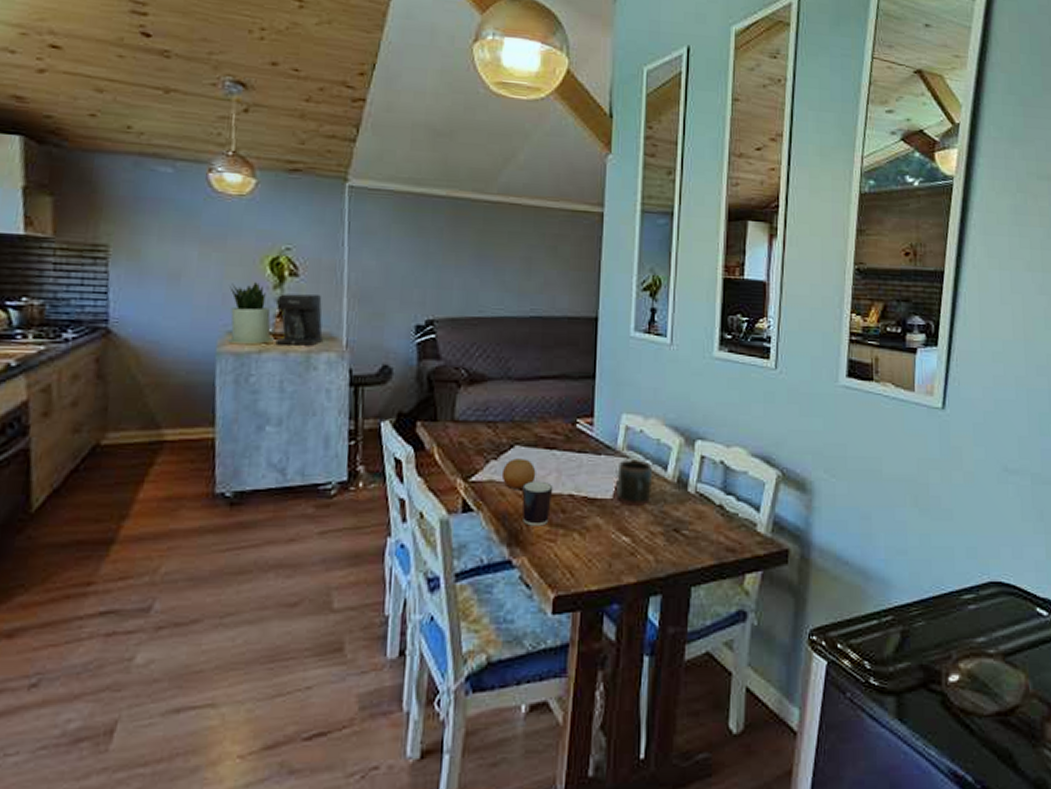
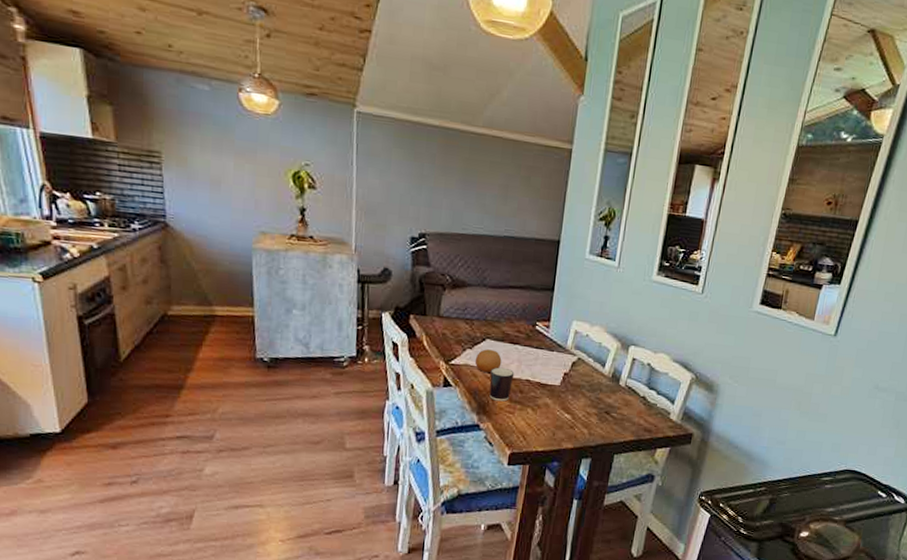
planter: present [228,282,274,346] -> none [260,191,297,245]
coffee maker: present [275,293,323,346] -> none [298,203,336,248]
mug: present [616,459,652,506] -> none [563,356,593,392]

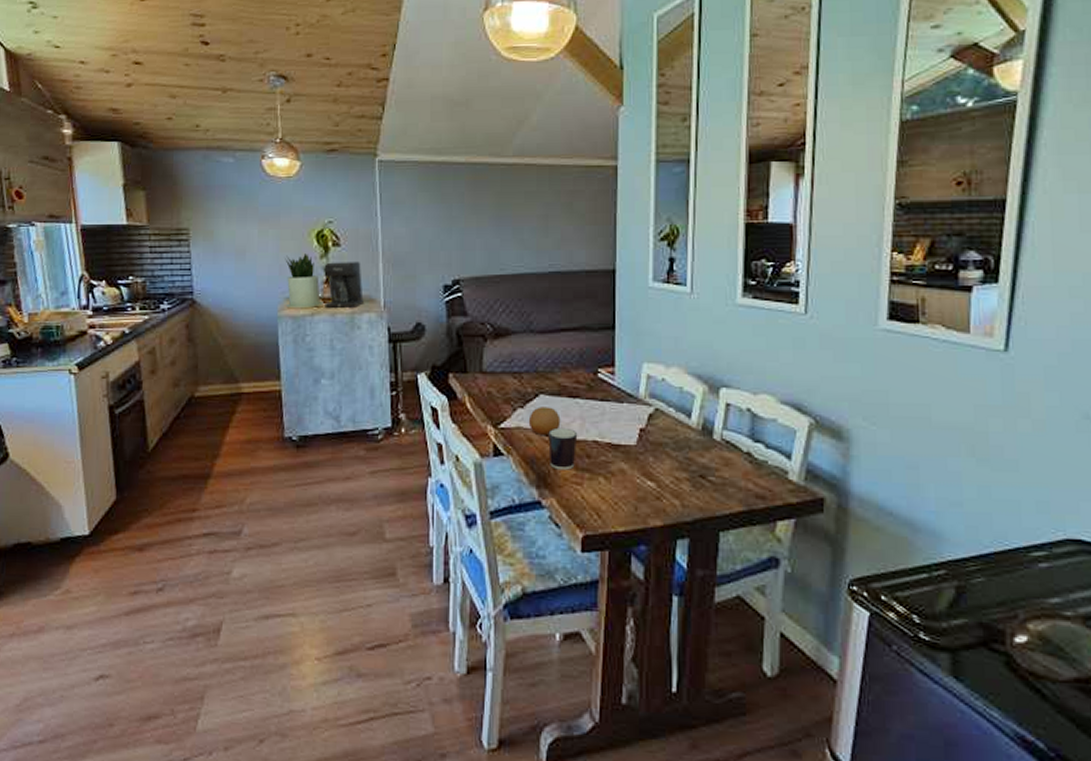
planter: none [260,191,297,245] -> present [285,254,323,309]
coffee maker: none [298,203,336,248] -> present [324,261,364,309]

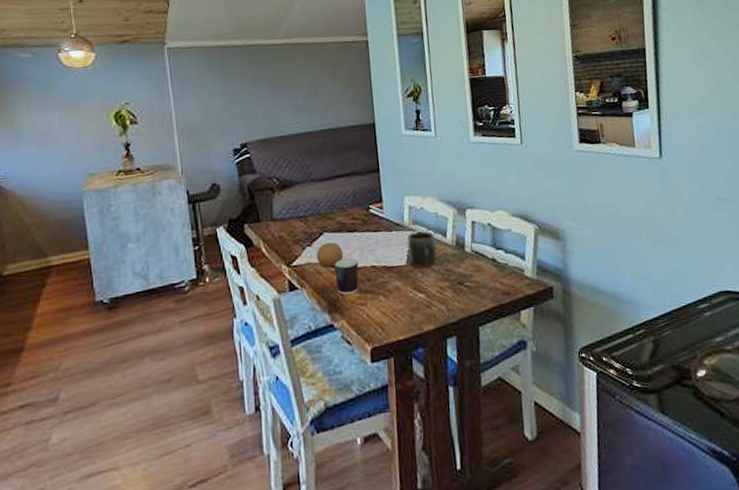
planter: present [285,254,323,309] -> none [86,133,125,184]
coffee maker: present [324,261,364,309] -> none [124,135,163,180]
mug: none [640,407,676,452] -> present [407,230,437,268]

